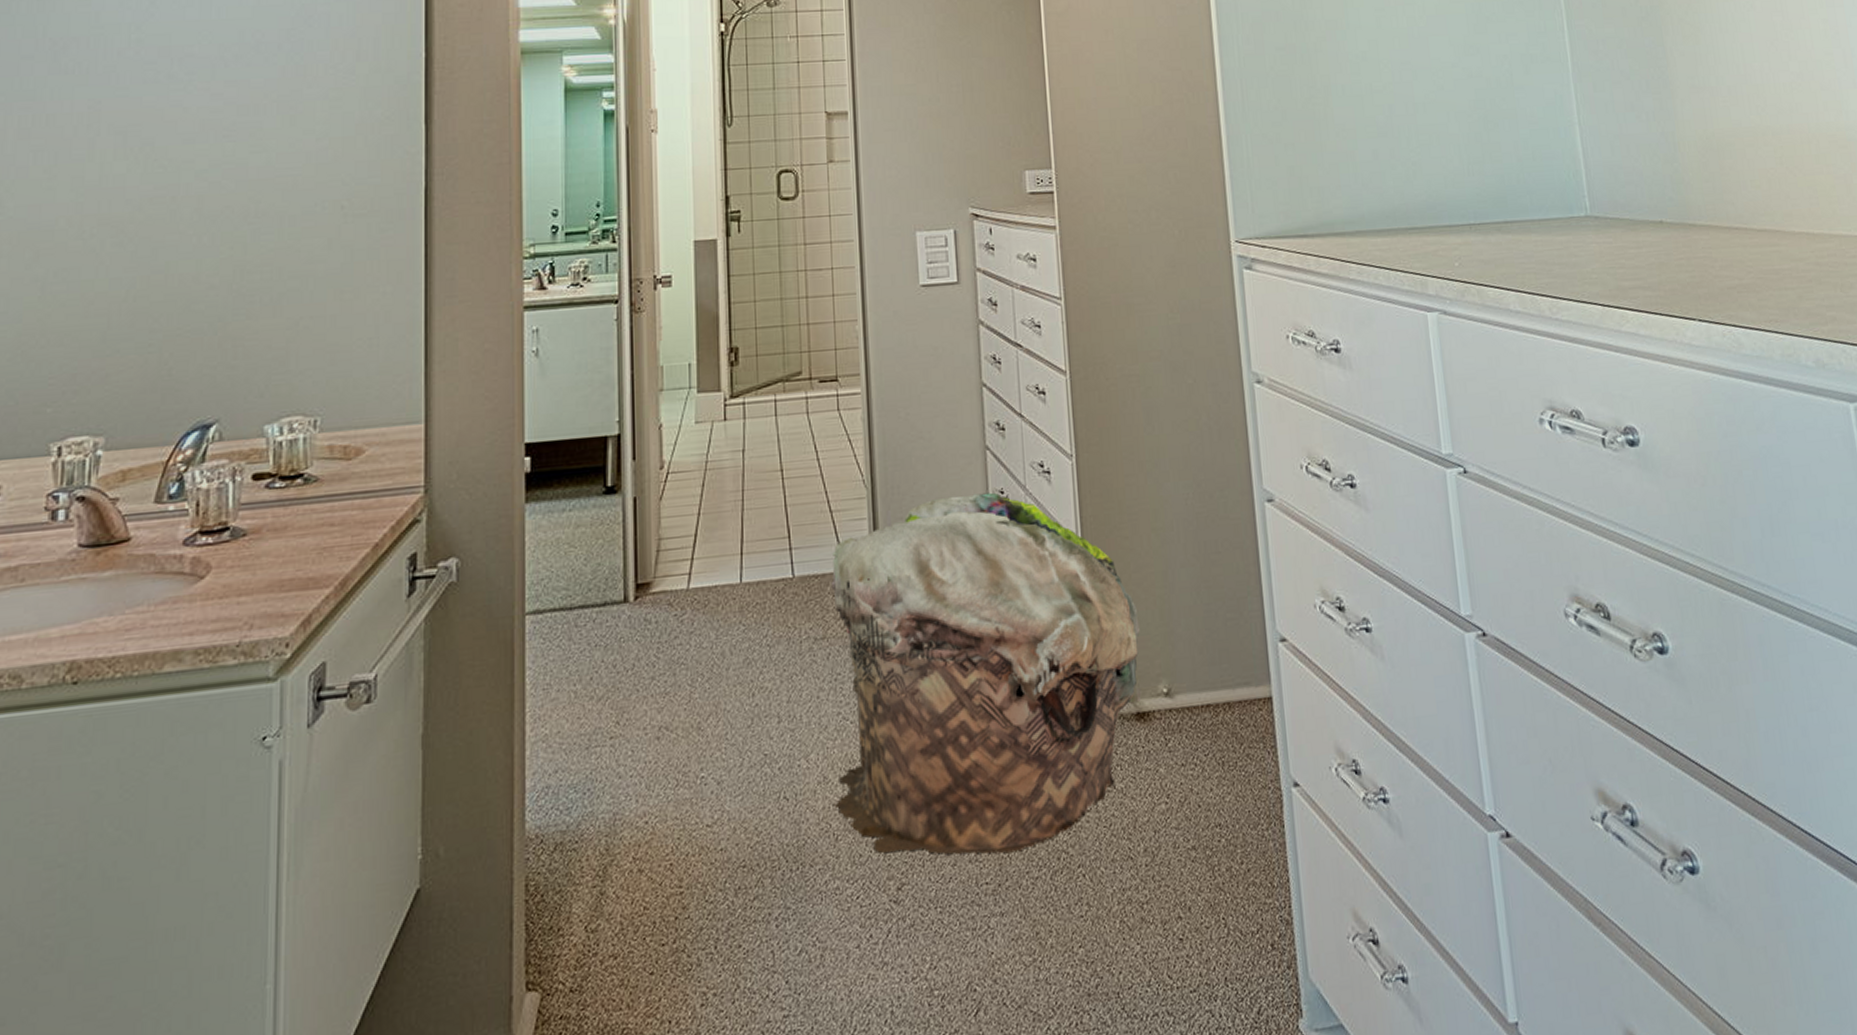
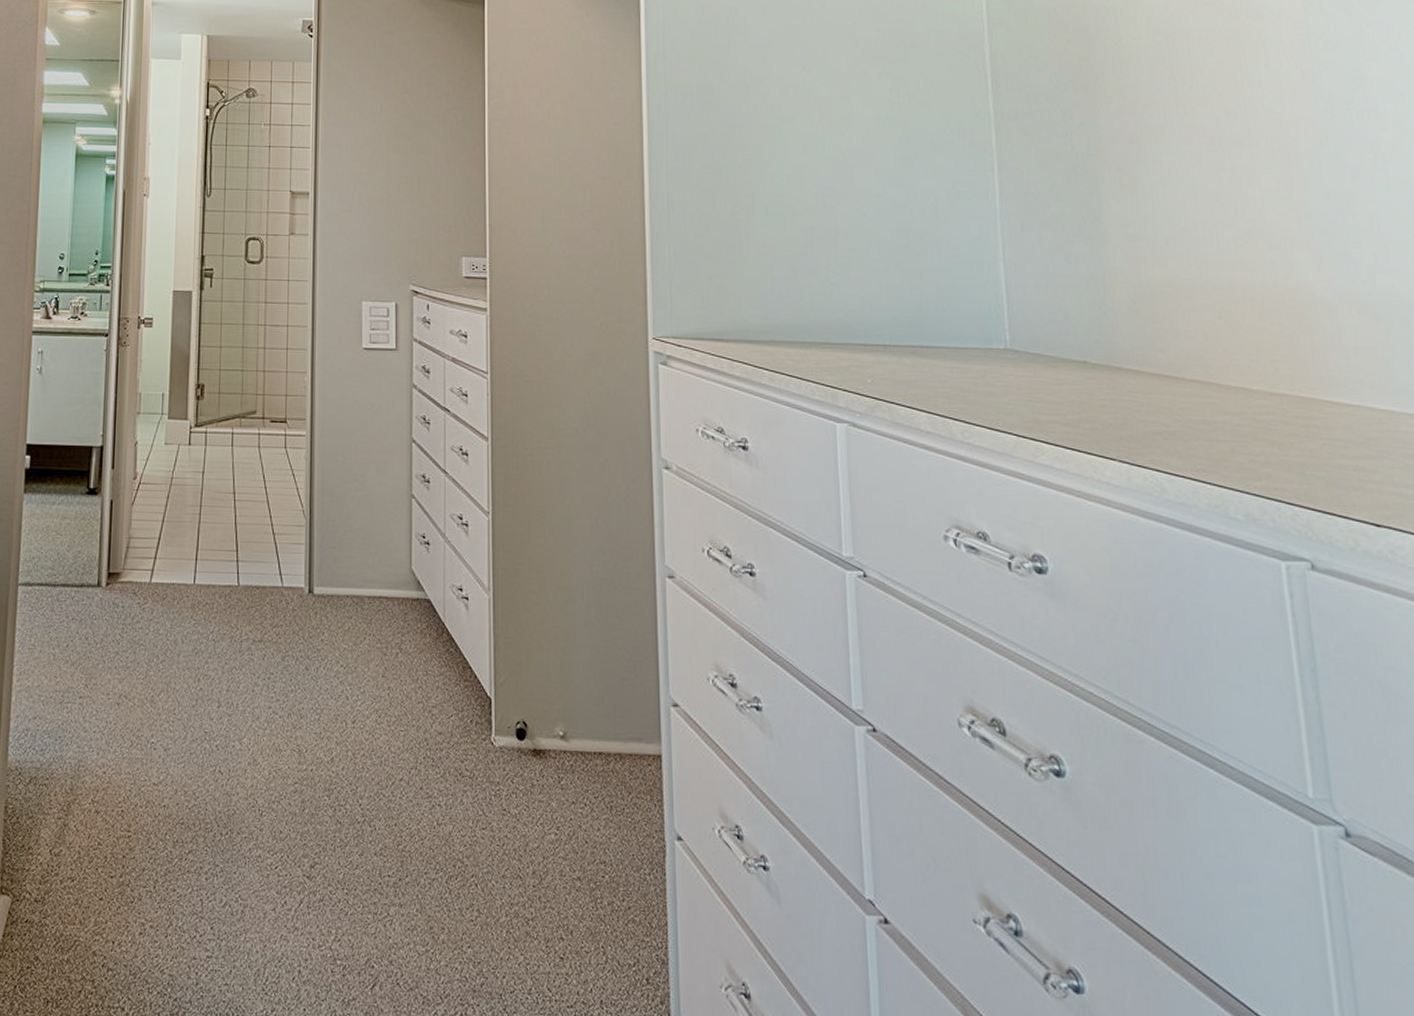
laundry basket: present [831,492,1140,855] -> none [260,534,541,854]

